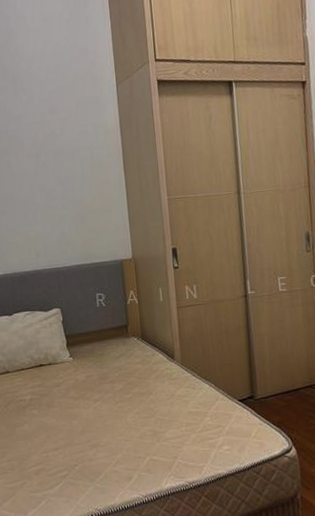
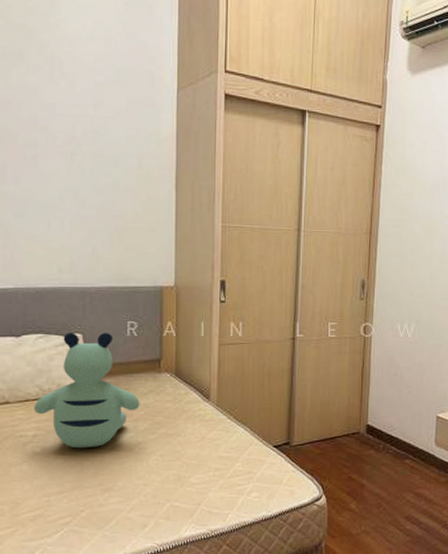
bear: none [28,305,114,410] -> present [34,332,140,449]

